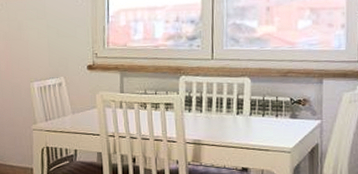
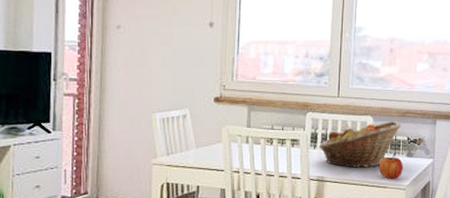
fruit basket: none [194,82,282,131] -> present [319,121,401,168]
apple: none [259,117,288,142] -> present [378,155,404,179]

